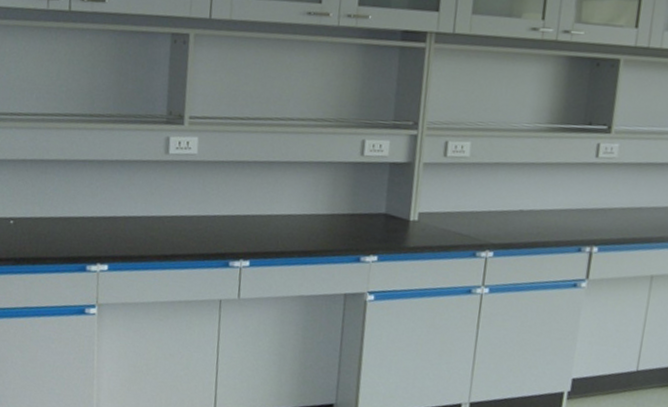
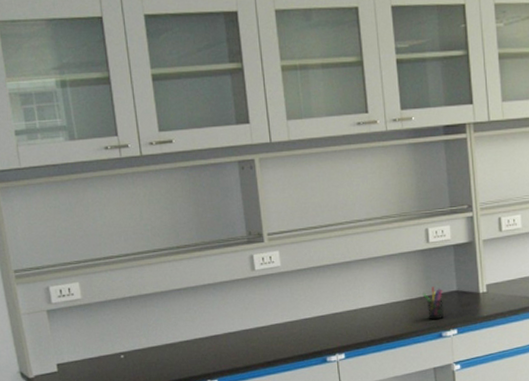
pen holder: none [346,204,369,242] -> present [422,286,445,319]

